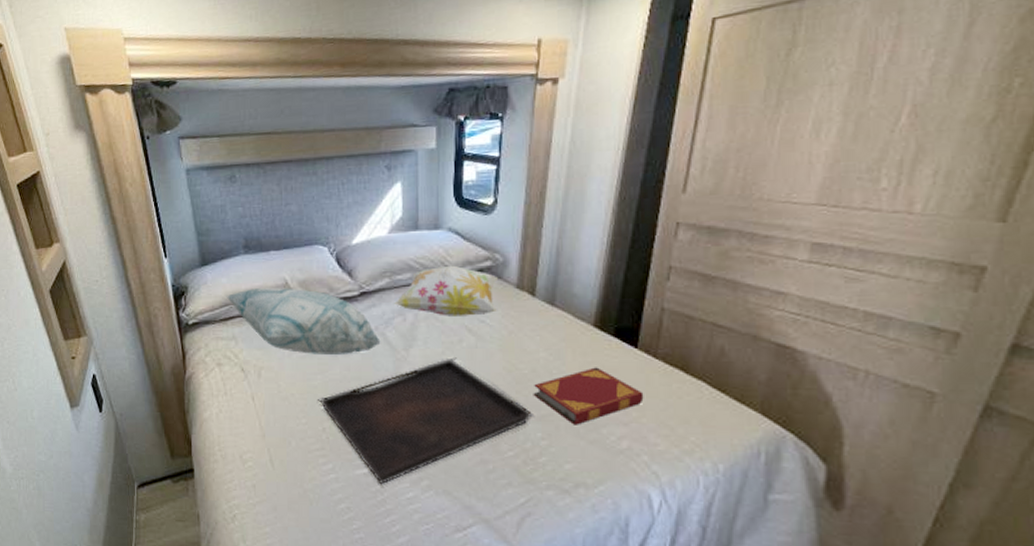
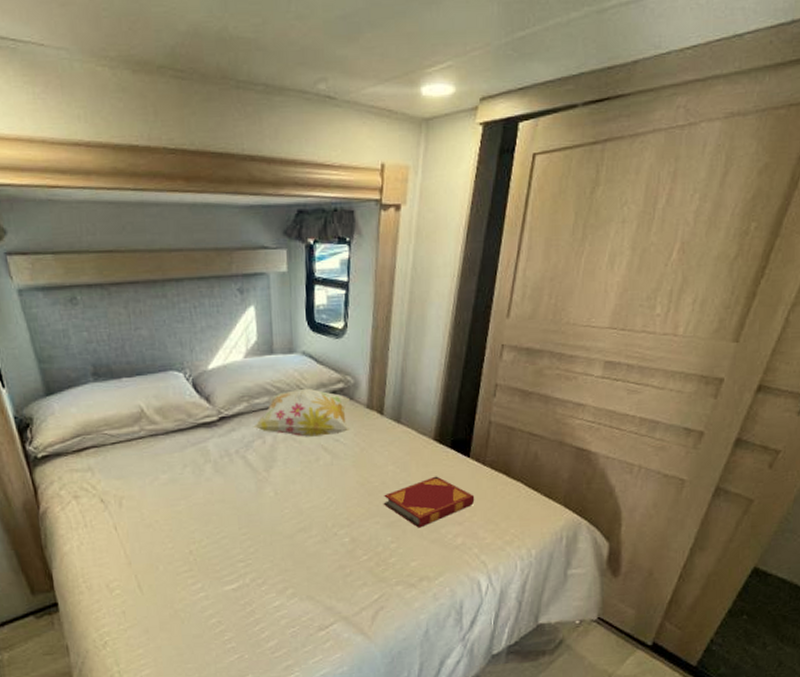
decorative pillow: present [226,288,381,354] -> none [77,415,242,481]
serving tray: present [321,359,533,484] -> none [186,477,384,597]

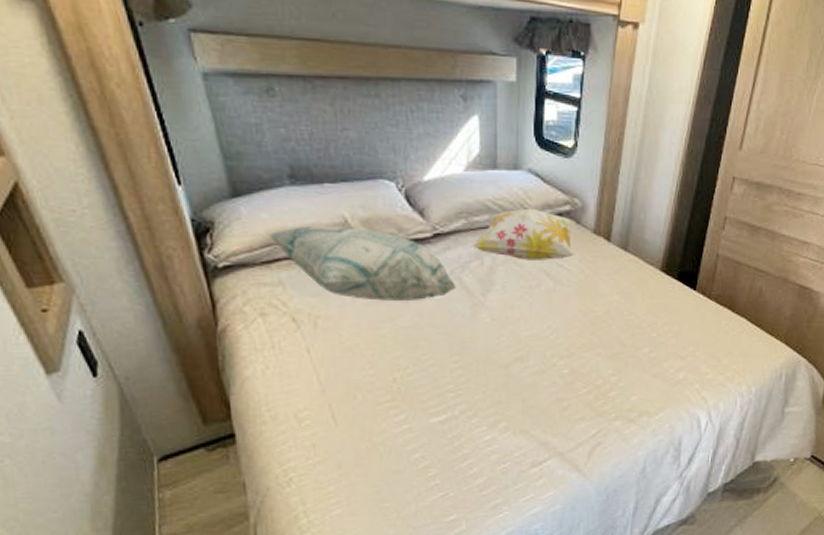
decorative pillow: none [77,415,242,481] -> present [267,226,457,301]
hardback book: present [383,476,475,528] -> none [606,308,699,361]

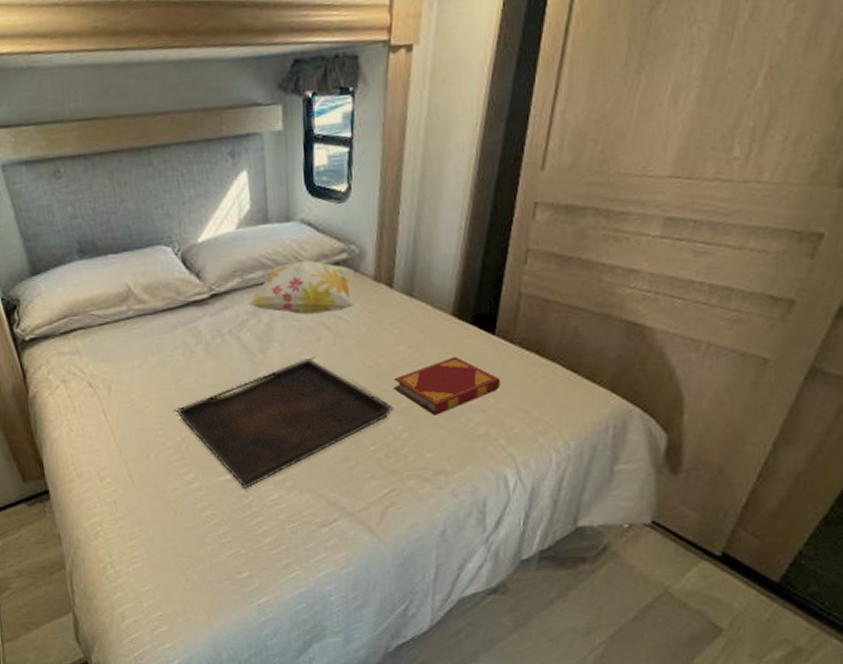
decorative pillow: present [267,226,457,301] -> none [63,294,236,364]
serving tray: none [390,303,605,430] -> present [177,358,394,488]
hardback book: none [606,308,699,361] -> present [393,356,501,415]

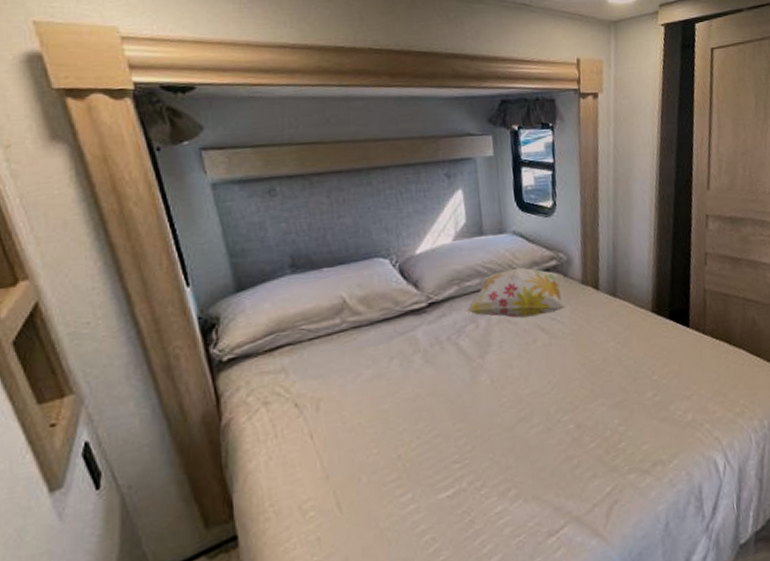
serving tray: present [177,358,394,488] -> none [393,360,609,504]
hardback book: present [393,356,501,415] -> none [607,349,700,407]

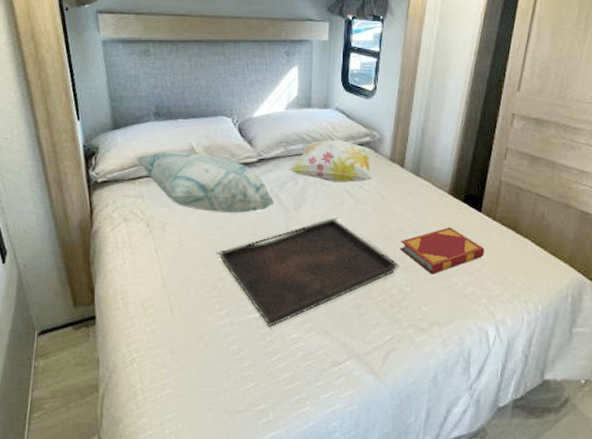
decorative pillow: none [270,306,455,377] -> present [135,152,275,213]
serving tray: none [393,360,609,504] -> present [219,218,399,327]
hardback book: none [607,349,700,407] -> present [400,227,485,274]

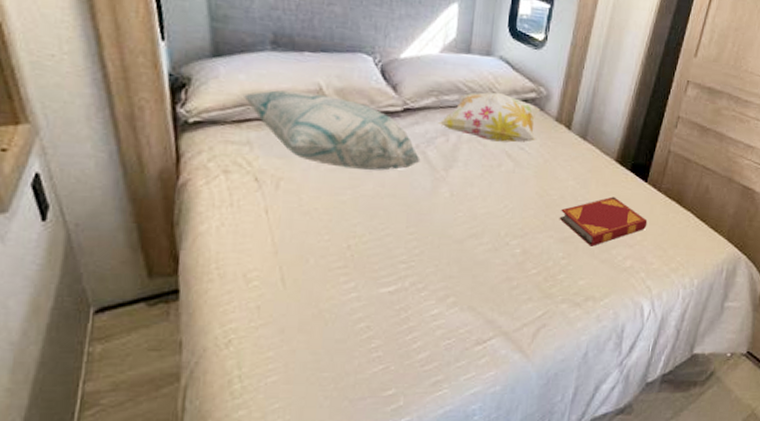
serving tray: present [219,218,399,327] -> none [348,181,558,302]

